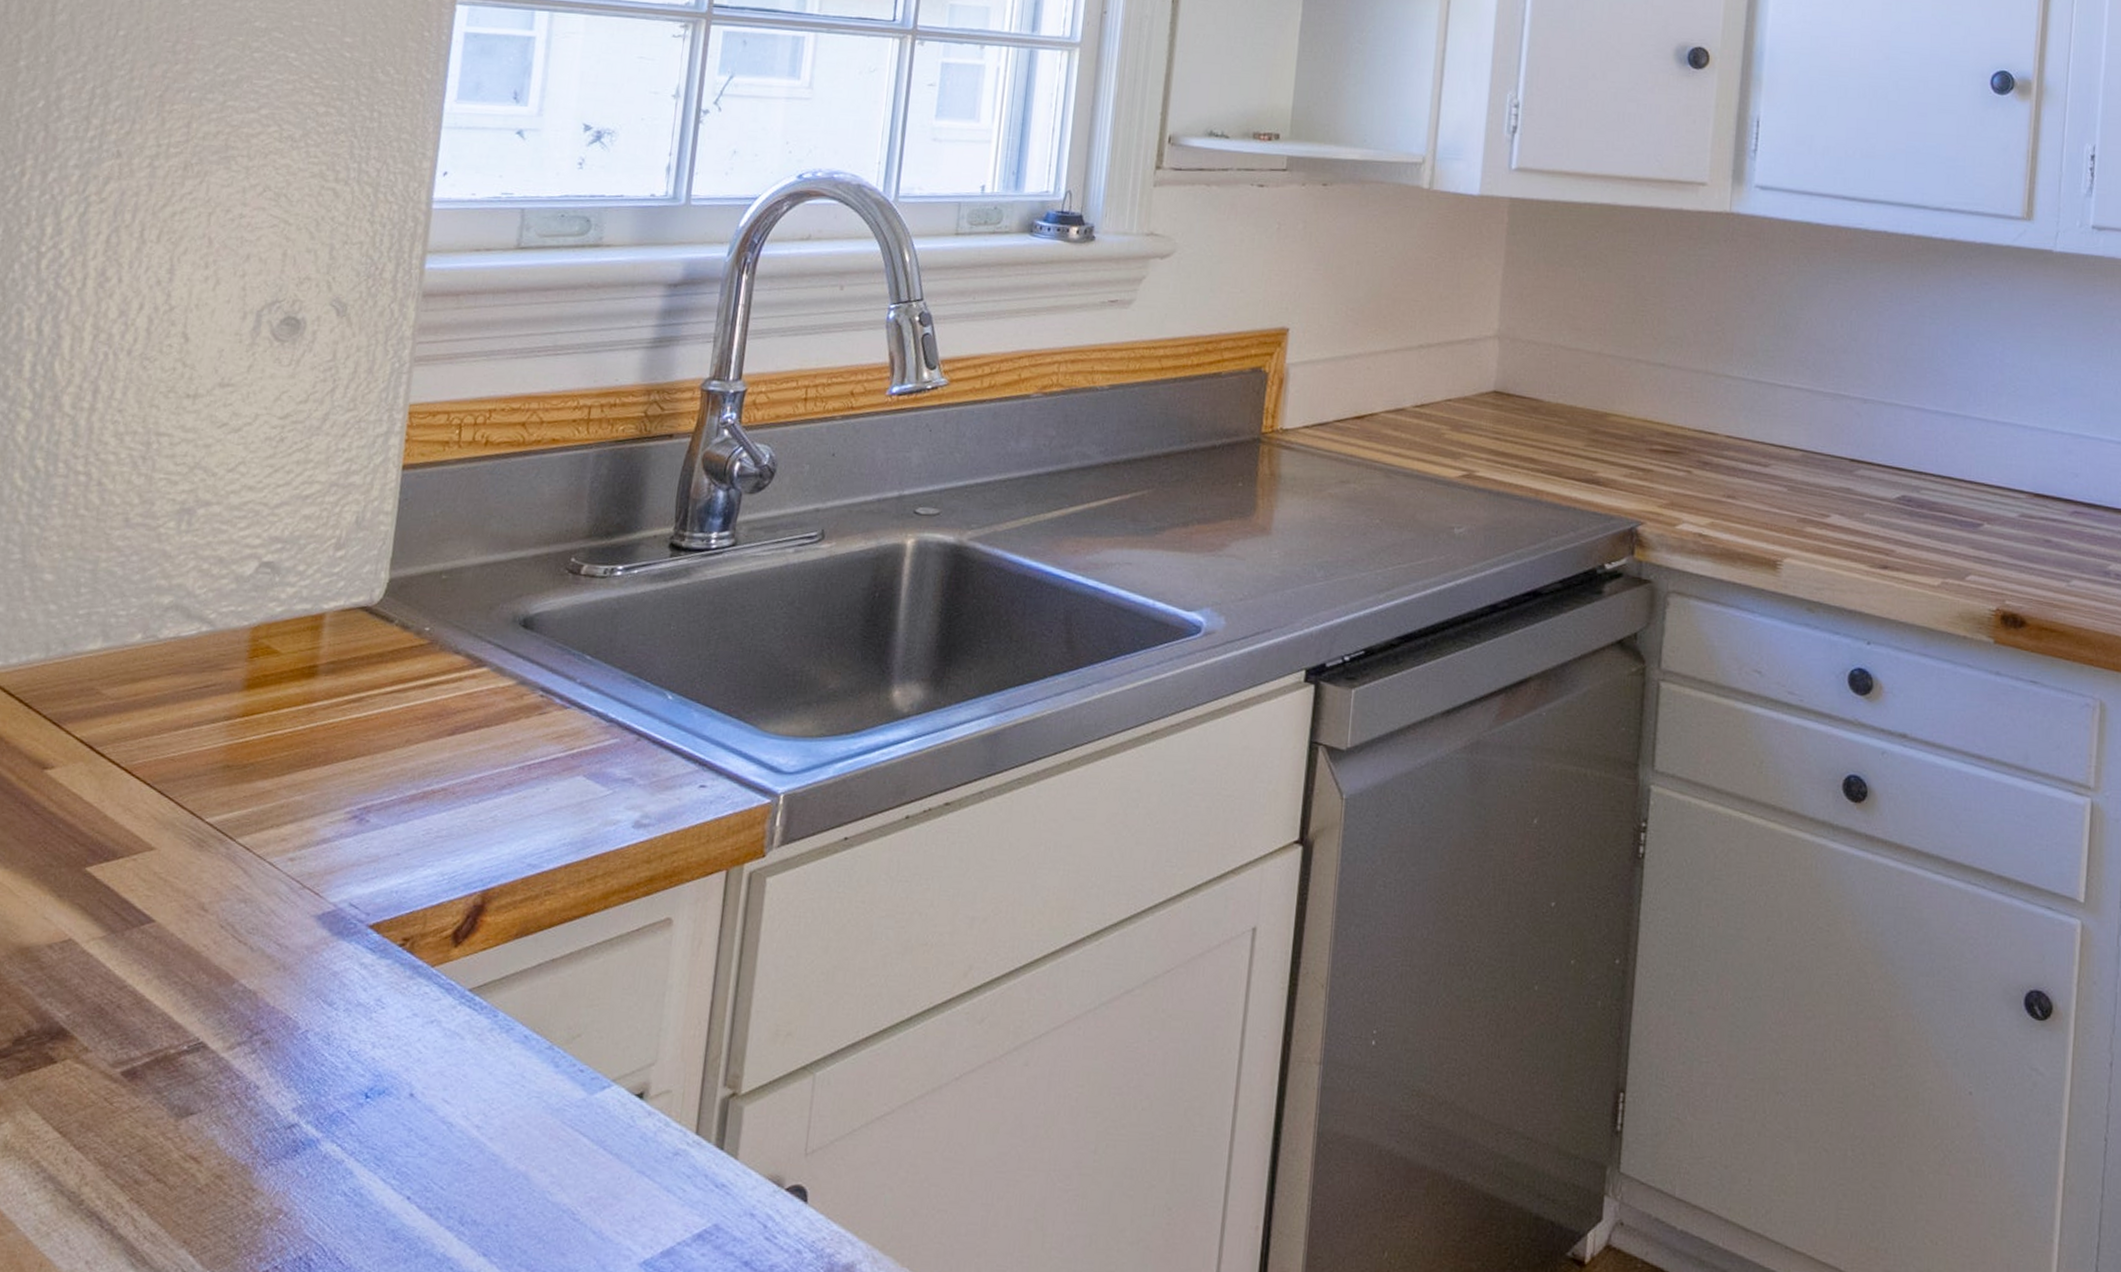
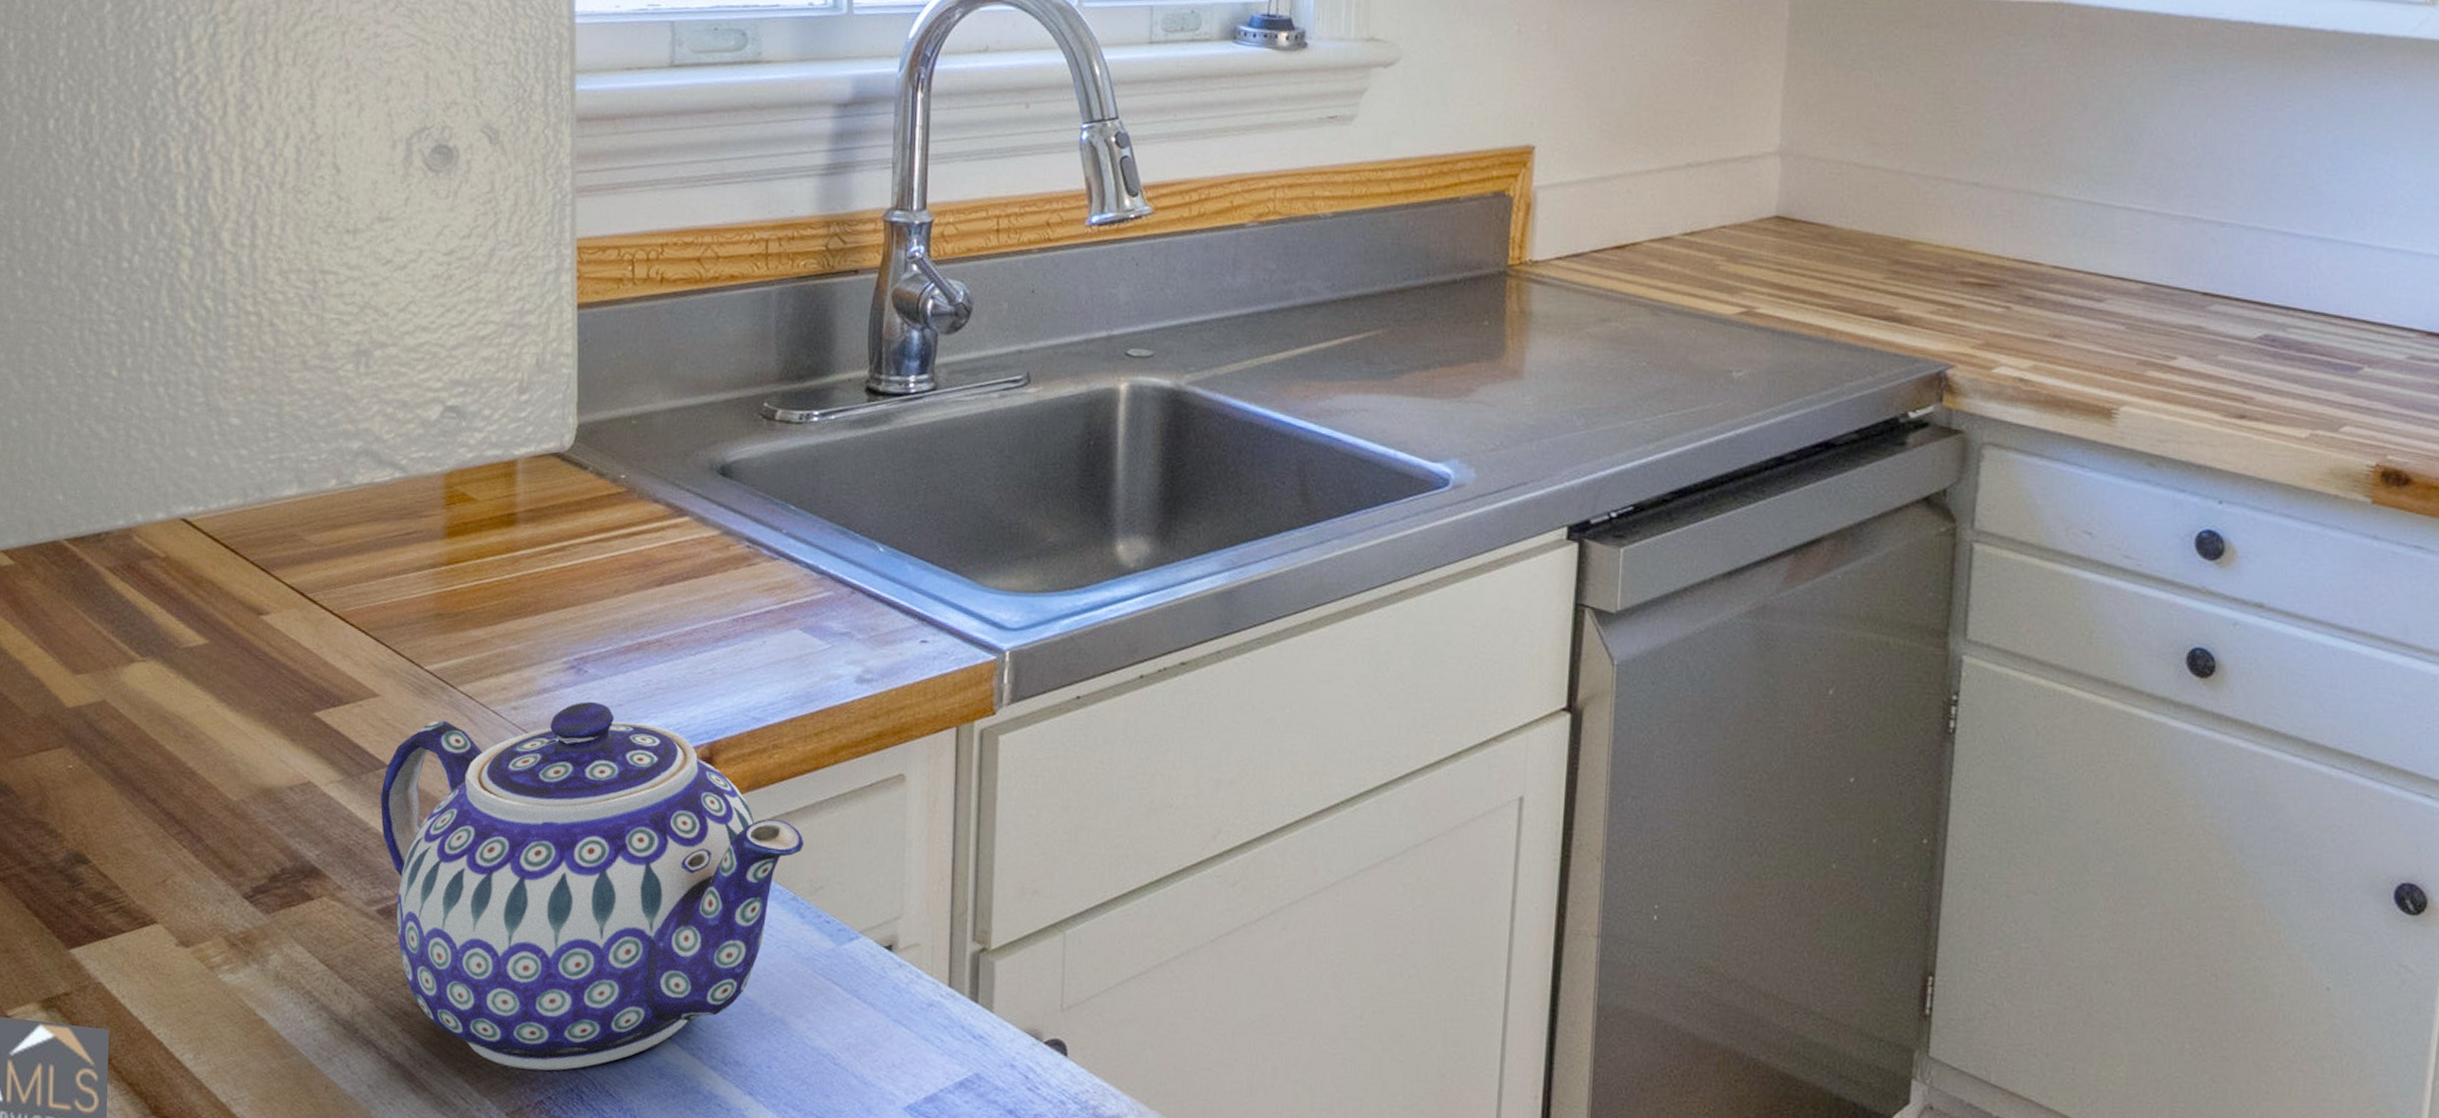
teapot: none [138,851,566,1239] -> present [380,701,804,1071]

